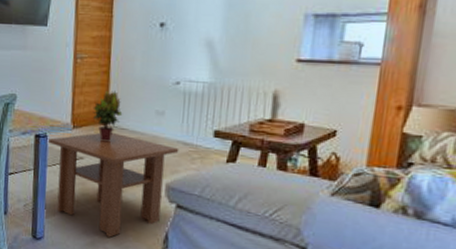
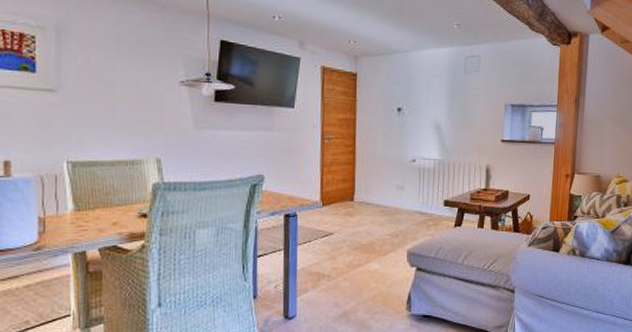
coffee table: present [49,132,179,238] -> none [299,207,417,306]
potted plant: present [92,90,123,142] -> none [340,169,368,217]

